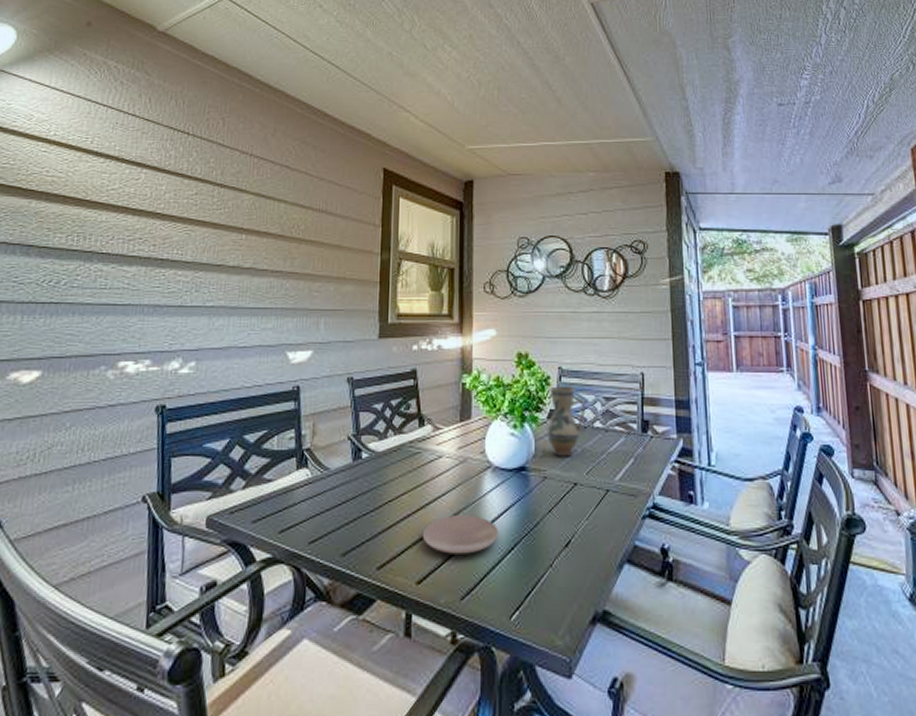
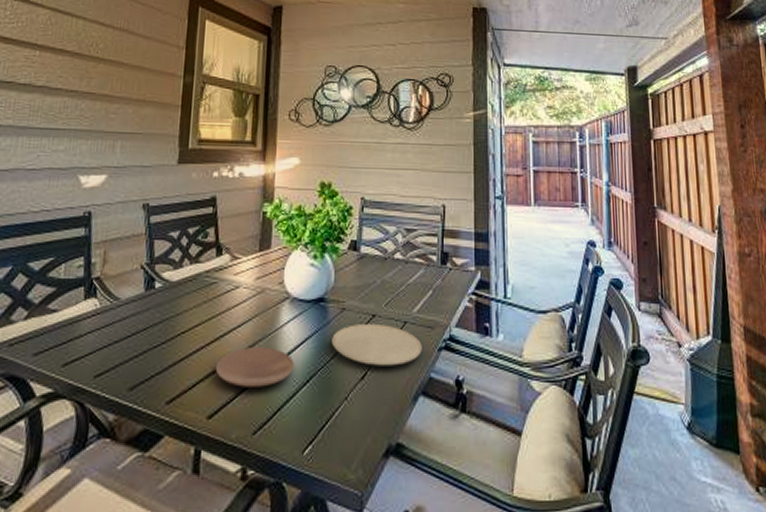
plate: none [535,493,625,534] -> present [332,324,422,366]
pitcher: present [547,386,586,457] -> none [347,216,387,288]

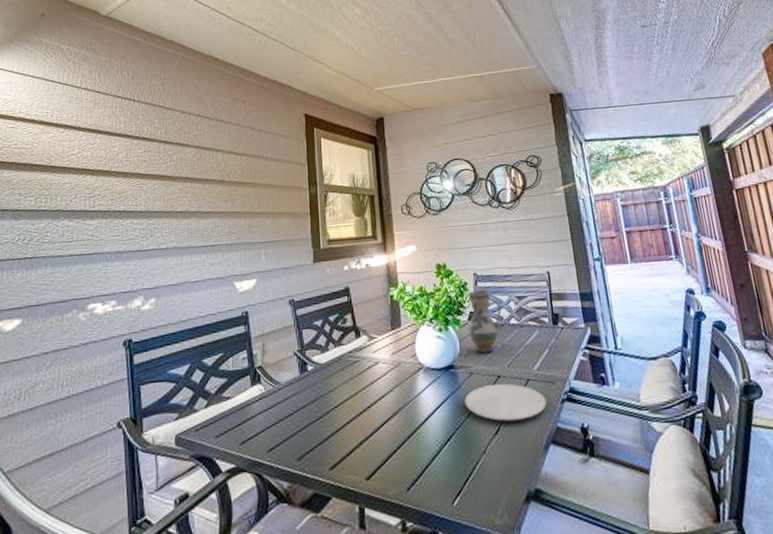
plate: present [215,348,295,387] -> none [367,413,436,450]
pitcher: none [347,216,387,288] -> present [467,289,502,354]

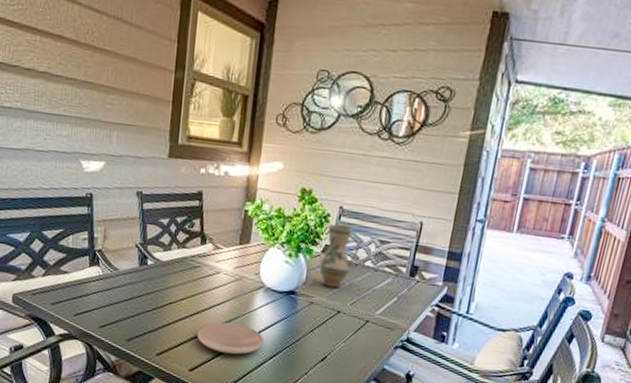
plate: none [367,413,436,450] -> present [196,322,264,355]
plate: present [465,383,547,422] -> none [298,316,380,355]

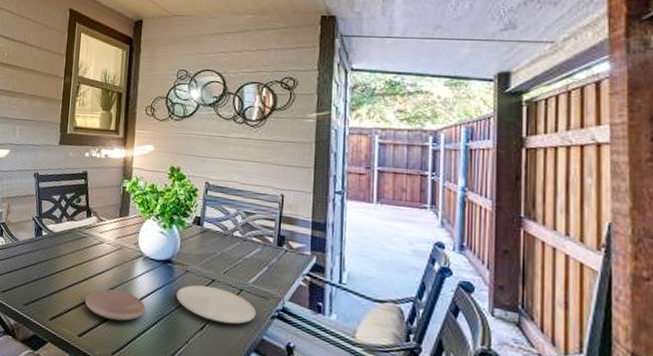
plate: none [298,316,380,355] -> present [176,285,256,325]
pitcher: present [318,223,361,288] -> none [191,197,228,258]

